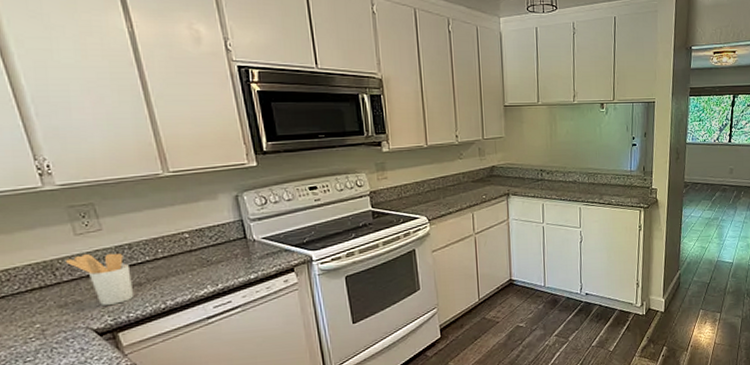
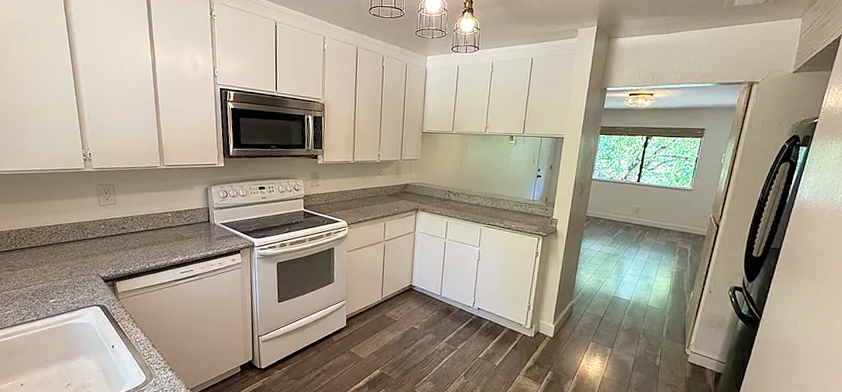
utensil holder: present [66,253,135,305] -> none [91,221,130,260]

